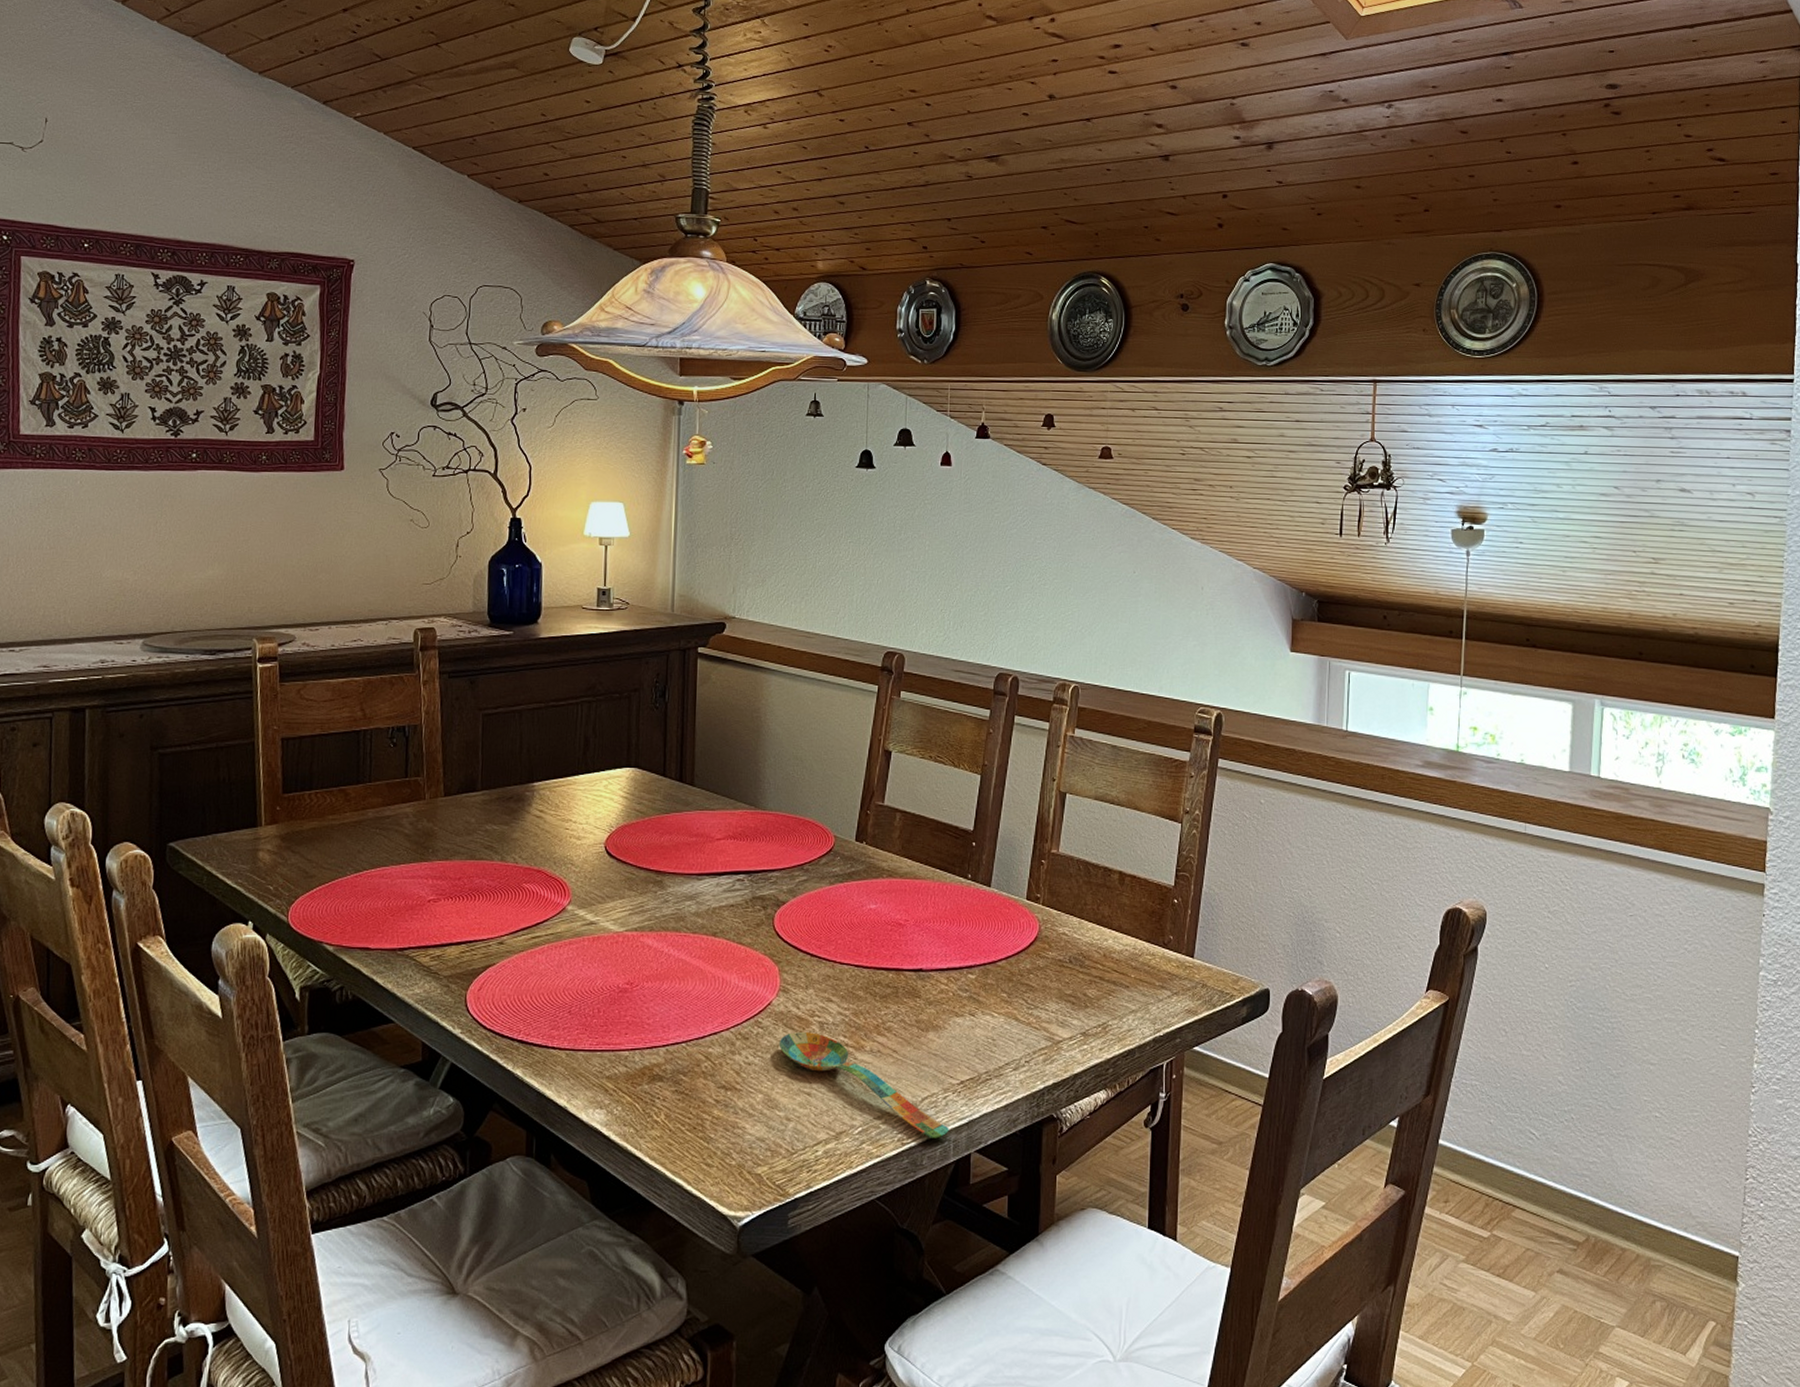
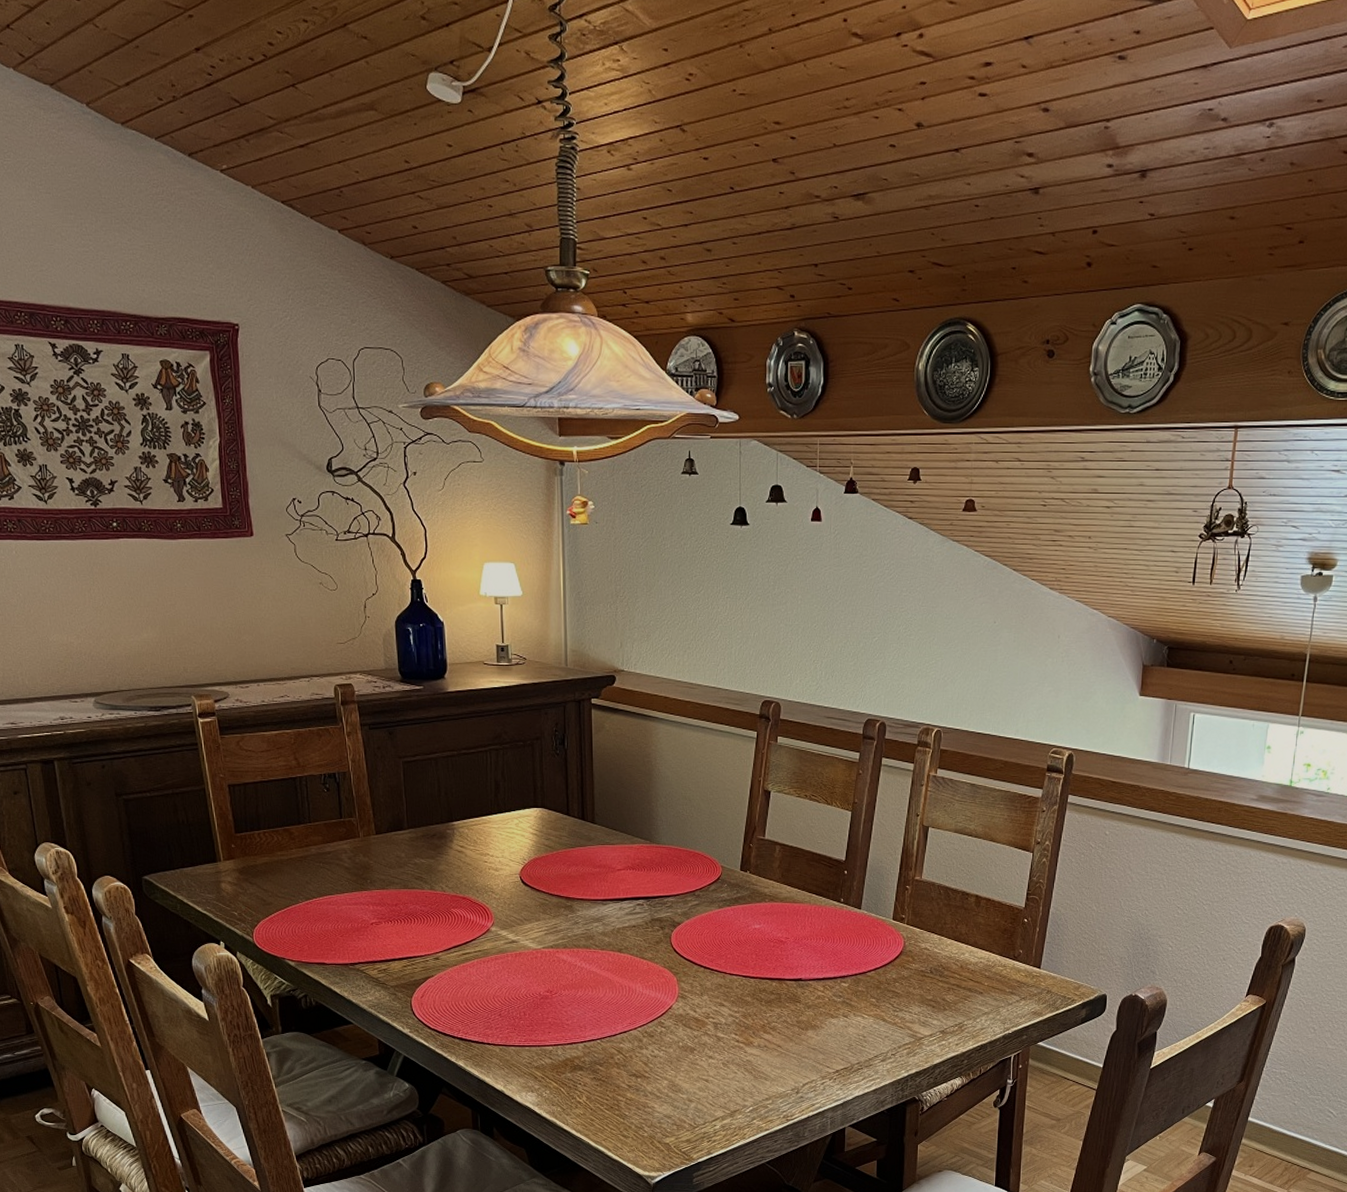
spoon: present [779,1031,949,1139] -> none [679,1030,827,1116]

